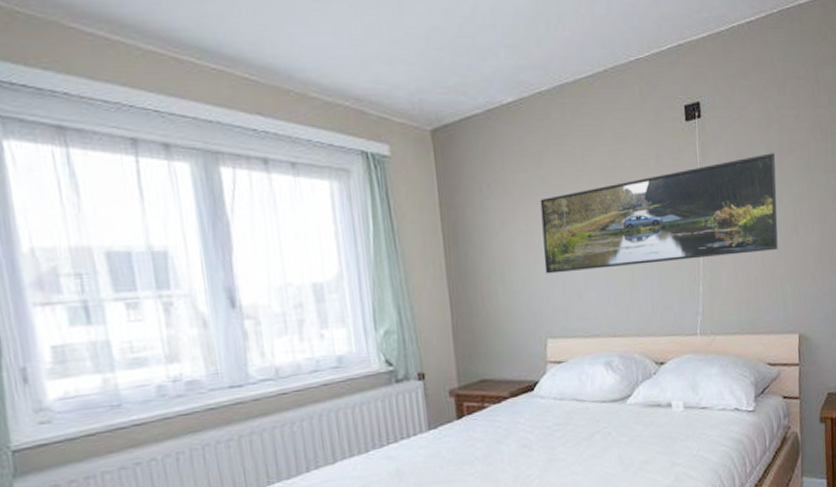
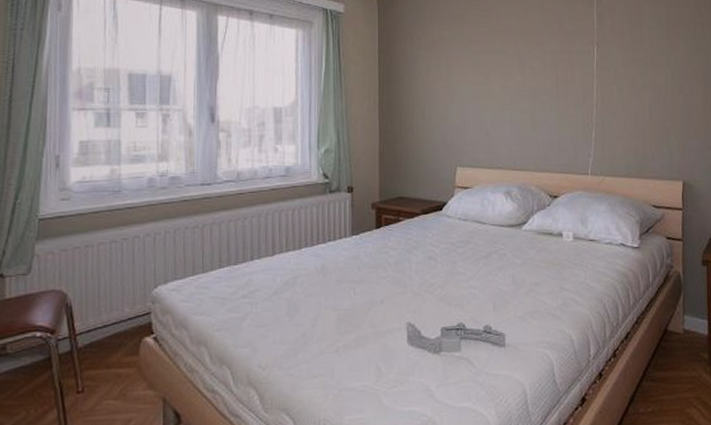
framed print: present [540,153,778,274] -> none [459,24,665,113]

